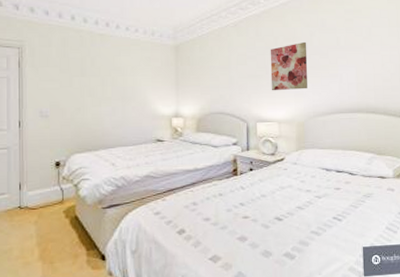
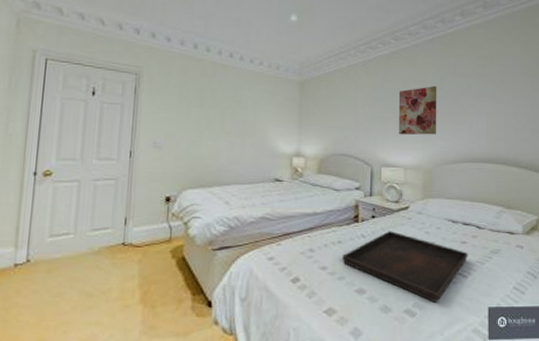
serving tray: none [224,182,342,245] -> present [342,231,468,302]

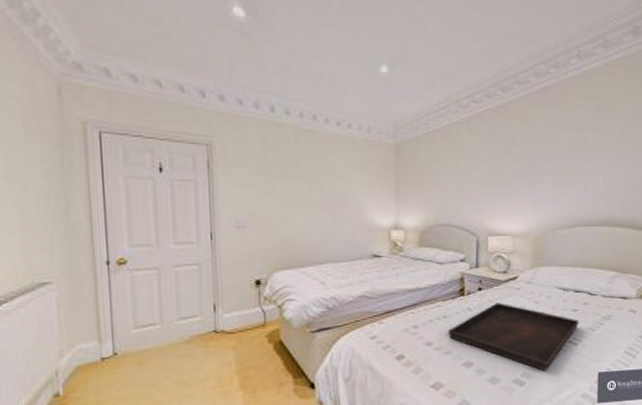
wall art: present [398,85,437,135] -> none [506,142,549,200]

